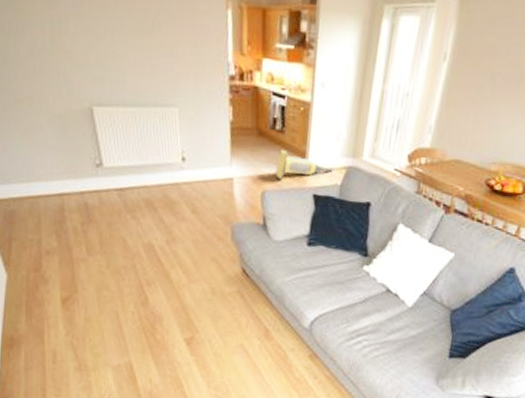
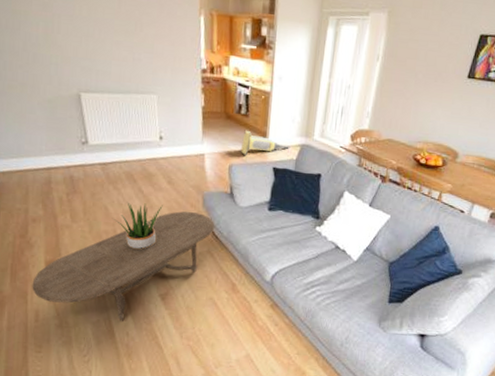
coffee table: none [48,245,246,367] -> present [32,211,215,321]
potted plant: none [132,235,187,288] -> present [113,203,163,250]

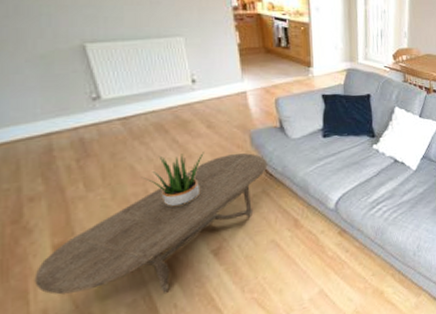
vacuum cleaner: present [240,130,291,155] -> none [285,62,337,87]

